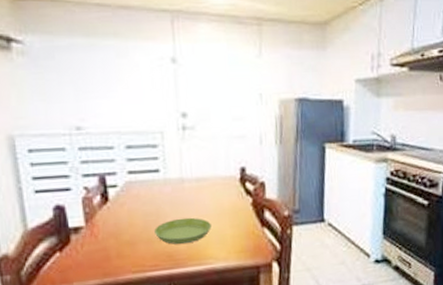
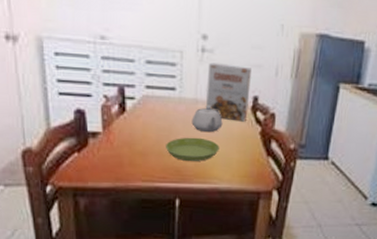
teapot: none [179,183,212,211] -> present [191,106,223,132]
cereal box: none [190,138,237,196] -> present [206,62,251,122]

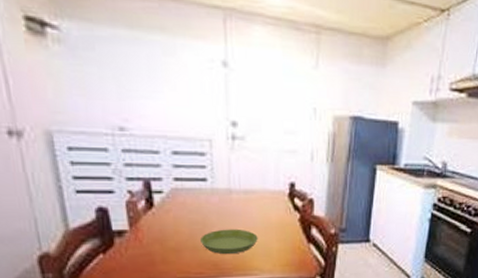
teapot: present [191,106,223,132] -> none [226,195,260,222]
cereal box: present [206,62,251,122] -> none [240,150,286,210]

